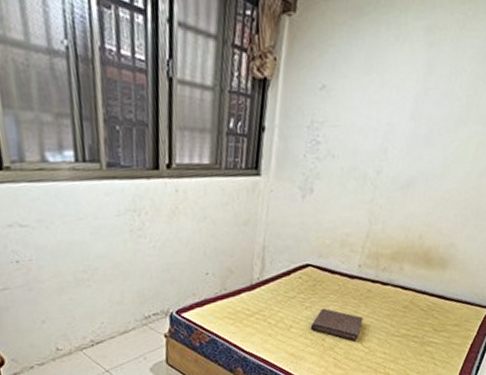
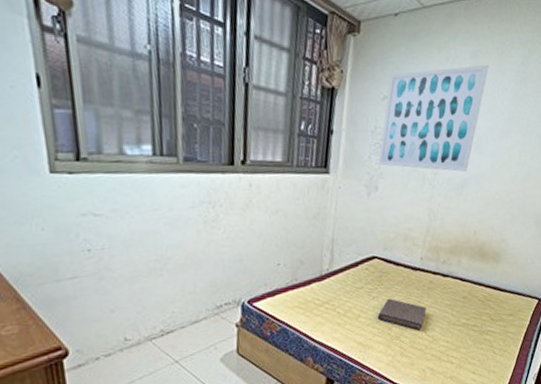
wall art: none [314,41,446,169] -> present [378,64,489,172]

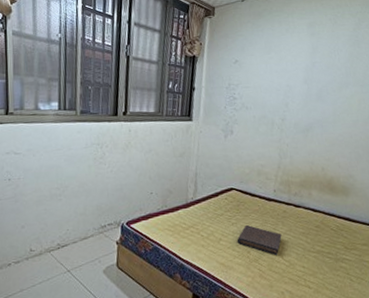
wall art: present [378,64,489,172] -> none [232,32,325,118]

